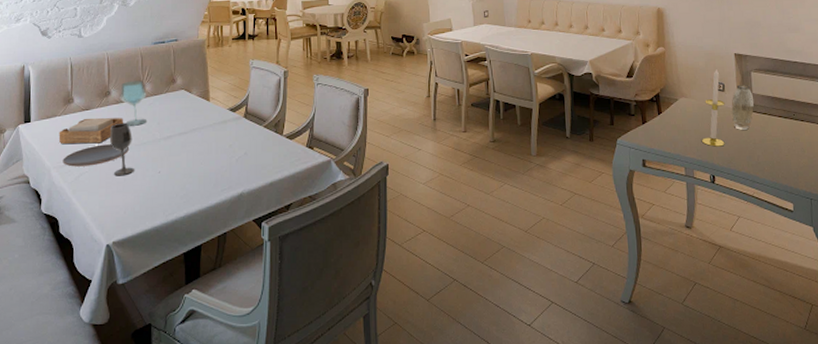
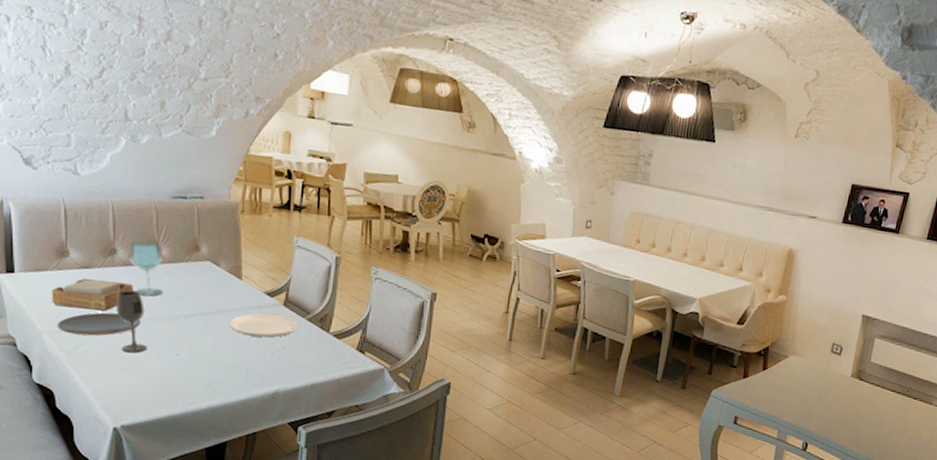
plate: none [200,125,259,147] -> present [228,312,301,338]
candle: present [701,68,725,147] -> none [802,328,840,414]
vase: present [731,84,754,130] -> none [841,349,871,400]

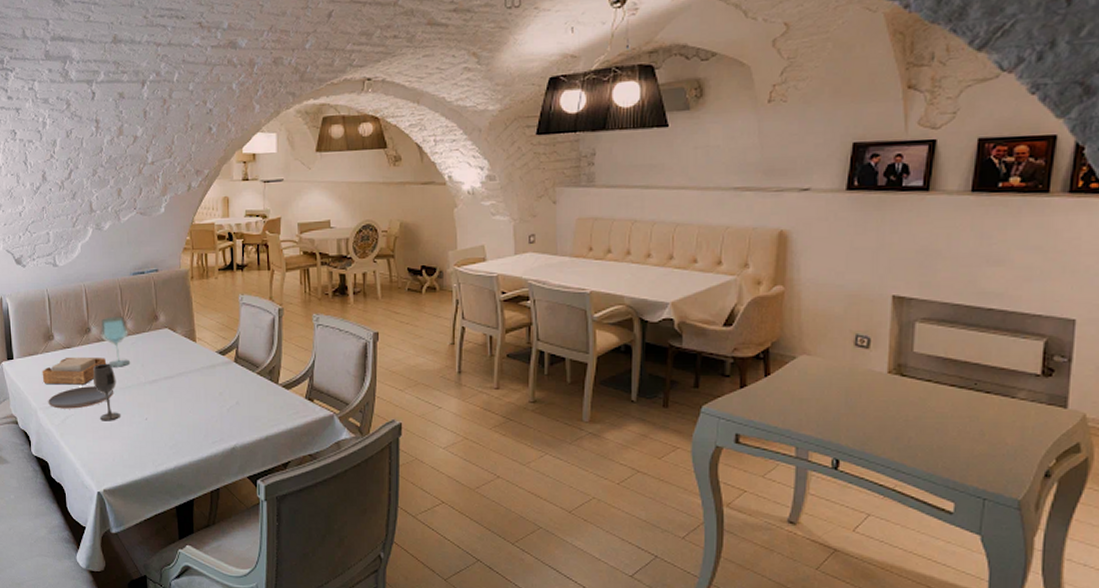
plate: present [228,312,301,338] -> none [187,371,251,395]

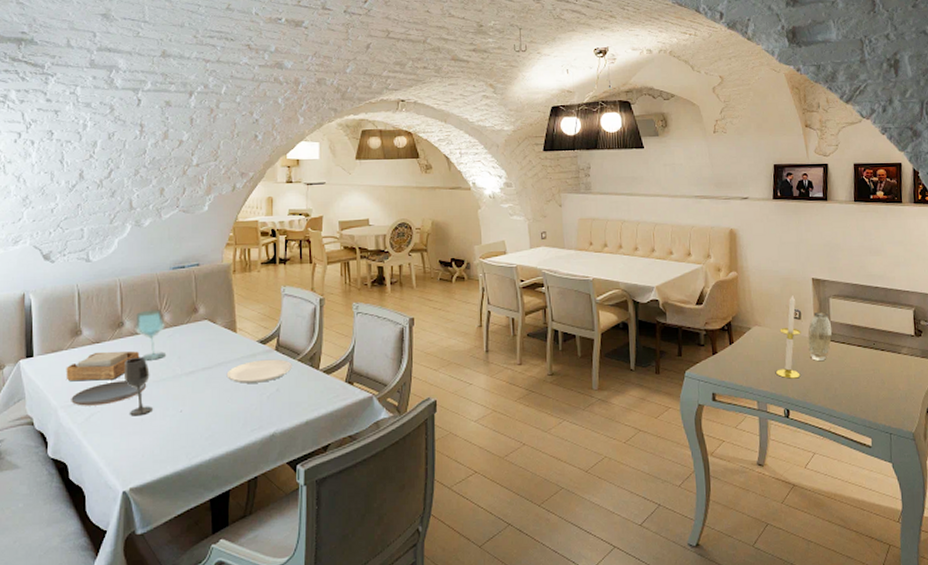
plate: none [187,371,251,395] -> present [226,359,292,384]
candle: none [824,316,868,422] -> present [775,294,801,379]
vase: none [876,338,915,401] -> present [807,311,832,361]

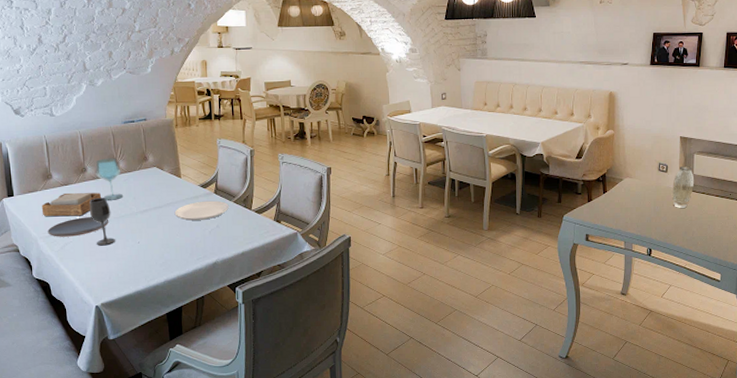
candle: present [775,294,801,379] -> none [641,150,667,223]

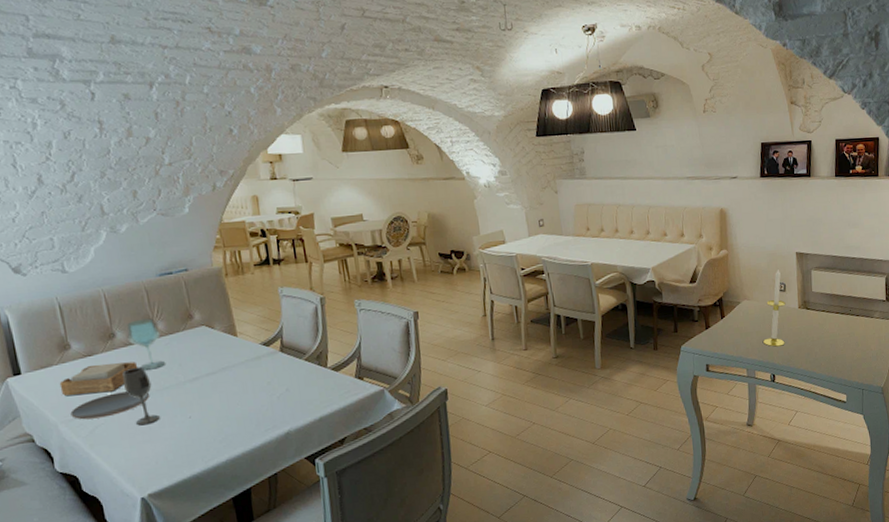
plate: present [174,200,229,221] -> none [232,360,300,386]
candle: none [641,150,667,223] -> present [762,268,786,347]
vase: present [672,165,695,208] -> none [791,283,814,329]

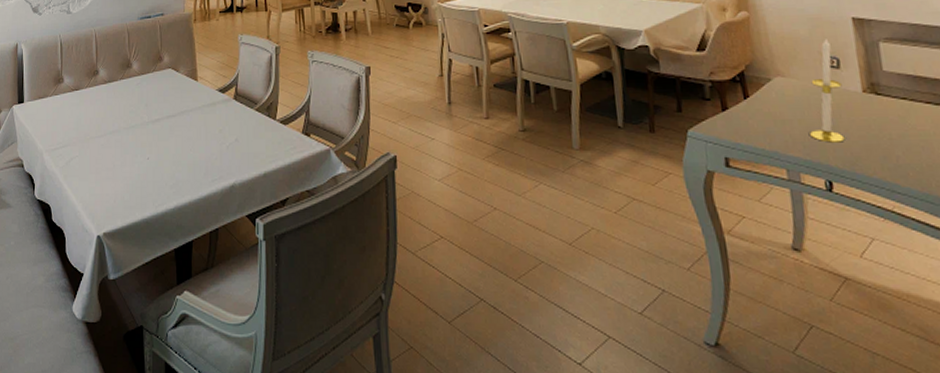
napkin holder: present [59,361,138,396] -> none [50,98,112,127]
plate: present [70,391,151,420] -> none [54,127,118,151]
wine glass: present [122,366,160,426] -> none [98,104,123,162]
wine glass: present [127,318,165,370] -> none [108,58,134,108]

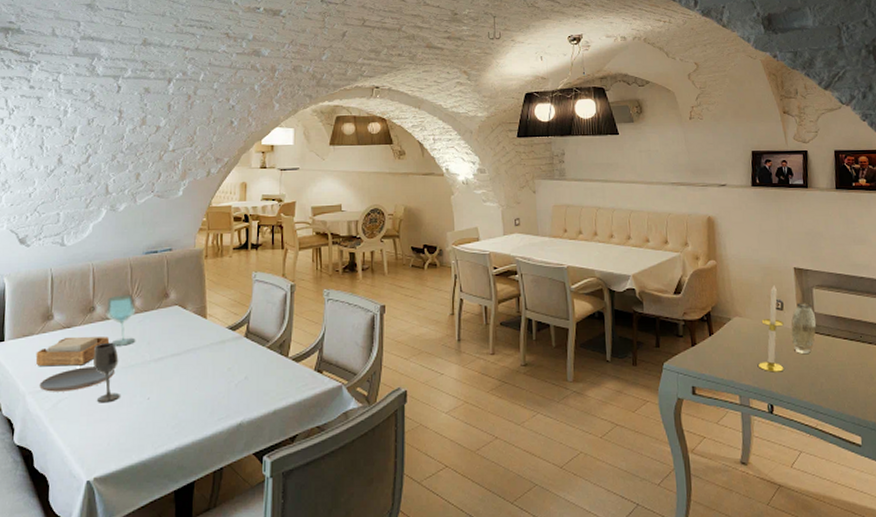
napkin holder: none [50,98,112,127] -> present [35,336,110,367]
plate: none [54,127,118,151] -> present [39,366,116,392]
wine glass: none [98,104,123,162] -> present [92,342,120,403]
wine glass: none [108,58,134,108] -> present [106,295,136,346]
vase: none [851,58,887,120] -> present [790,302,817,353]

